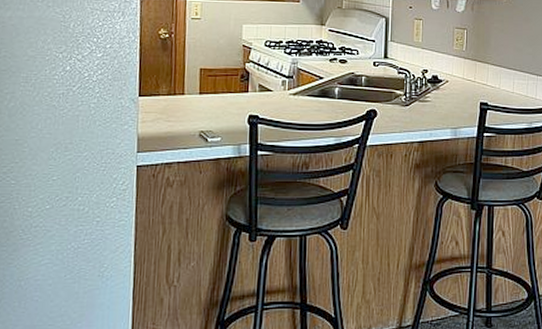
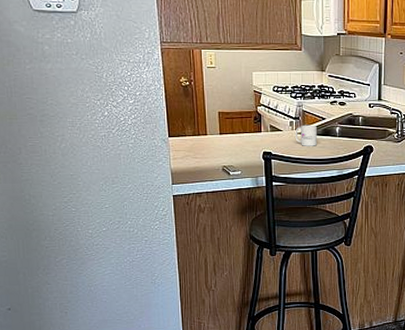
mug: none [287,84,313,109] -> present [295,124,317,146]

